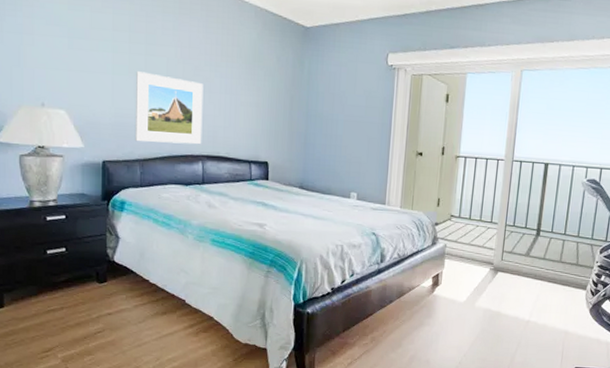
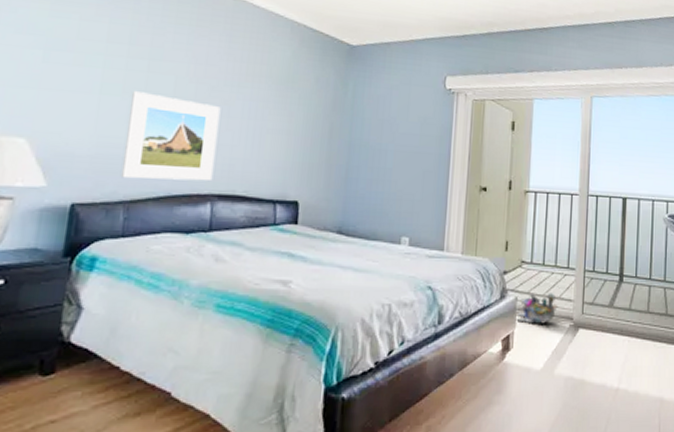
waste bin: none [443,241,481,267] -> present [515,292,558,324]

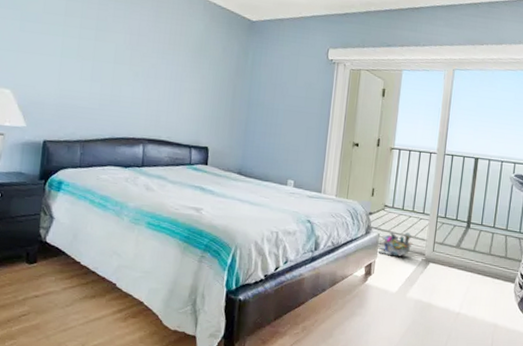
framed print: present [120,91,221,181] -> none [77,55,150,128]

